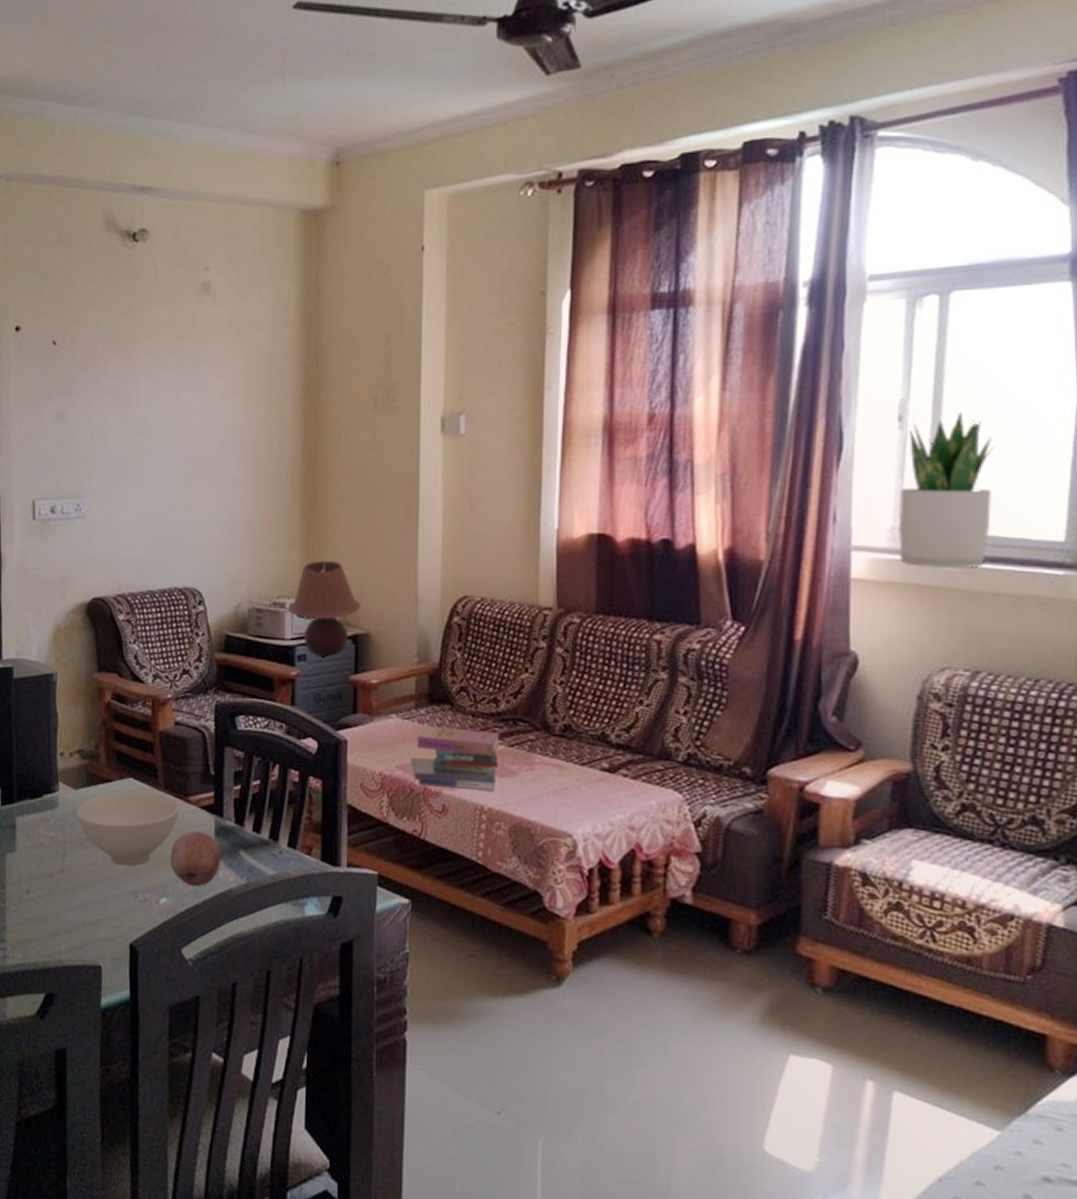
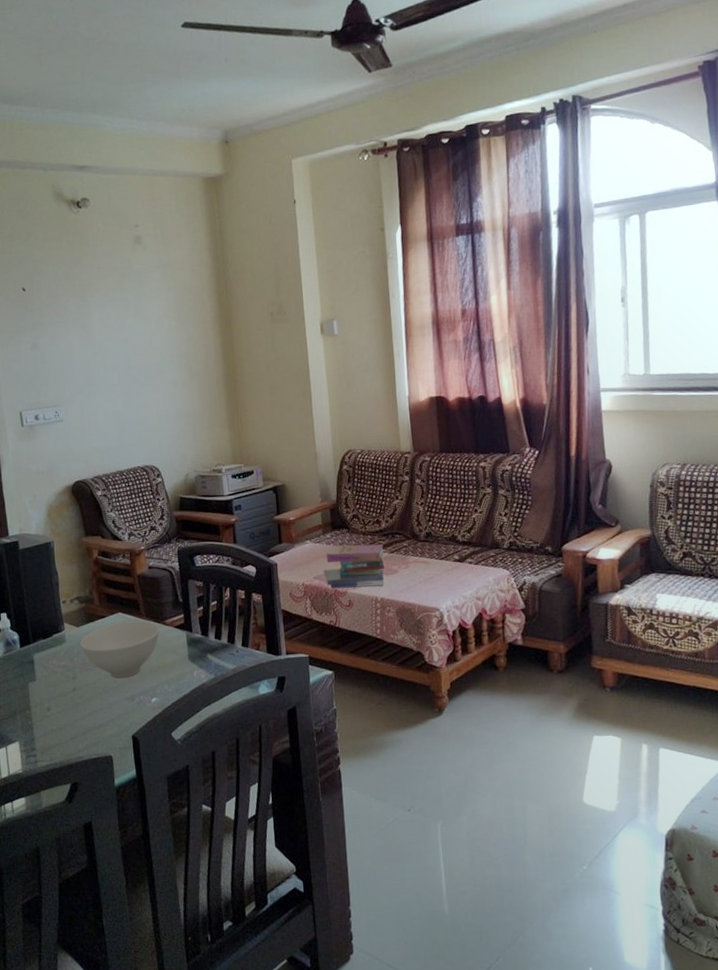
fruit: present [169,831,221,887] -> none [155,644,194,686]
table lamp: present [289,561,361,657] -> none [225,435,277,505]
planter: present [899,412,993,568] -> none [627,292,684,399]

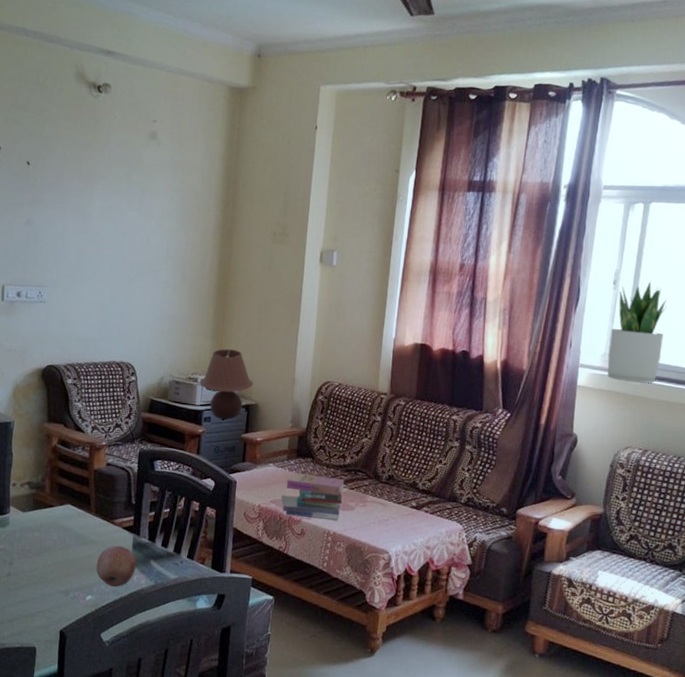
bowl: present [80,620,160,679] -> none [23,514,108,571]
fruit: none [155,644,194,686] -> present [96,545,137,587]
table lamp: none [225,435,277,505] -> present [200,349,253,420]
planter: none [627,292,684,399] -> present [607,281,667,384]

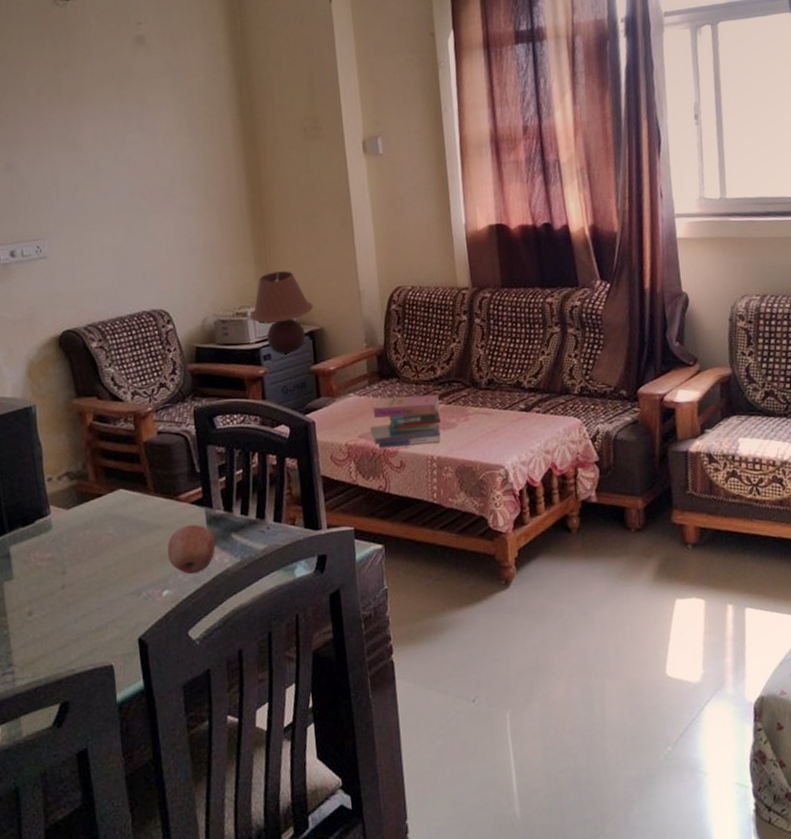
planter: present [607,281,667,384] -> none [701,109,761,225]

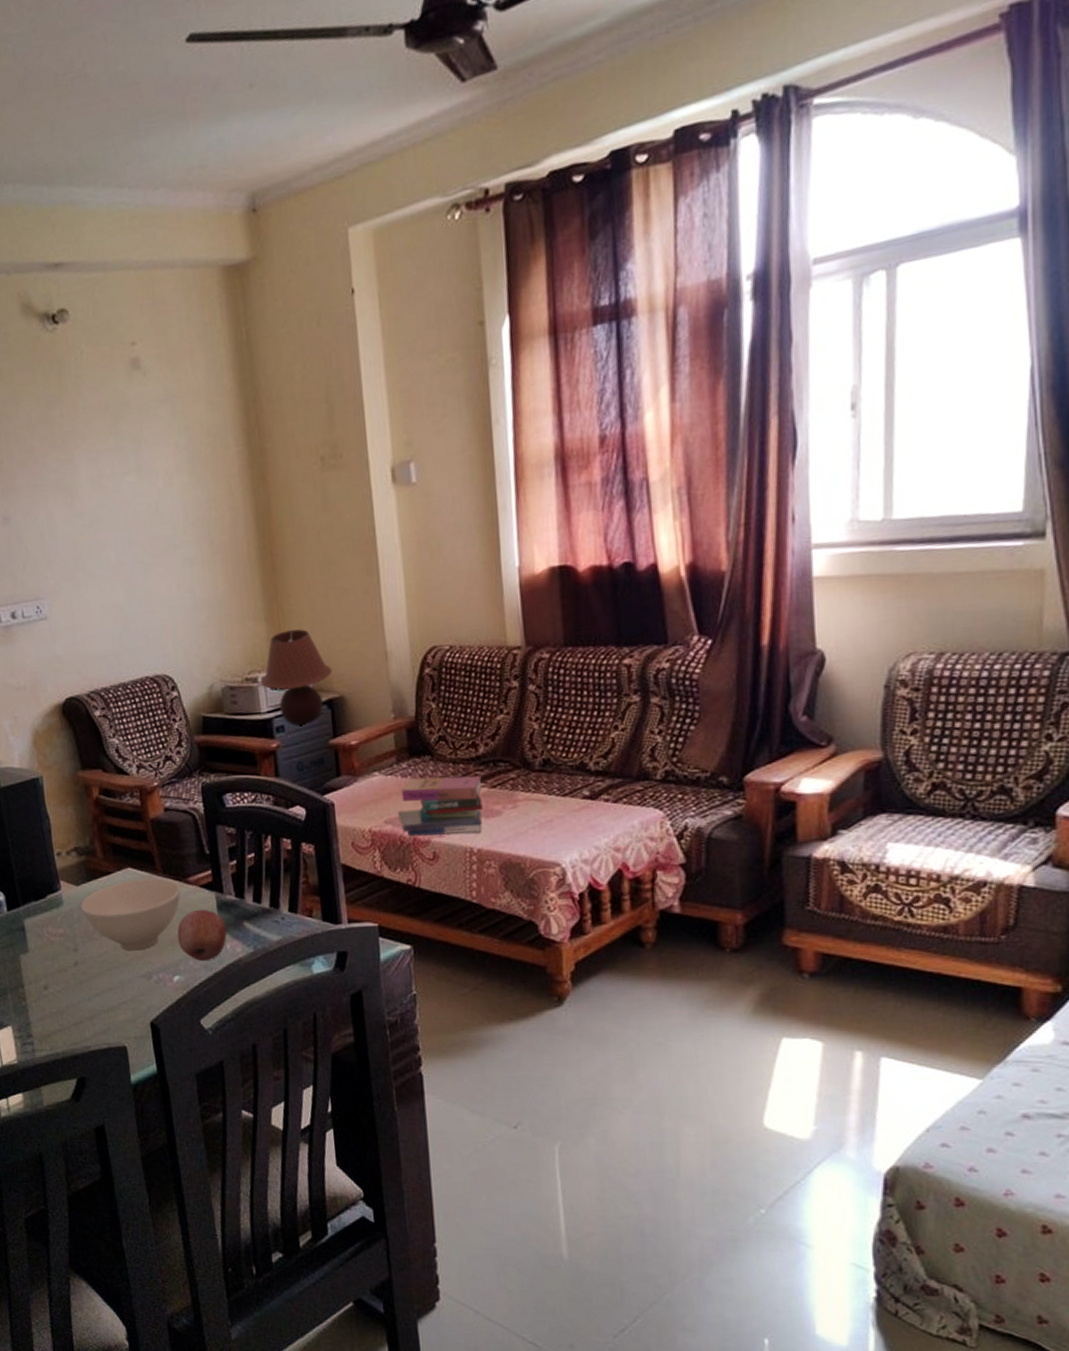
bowl: none [70,497,173,570] -> present [80,878,182,951]

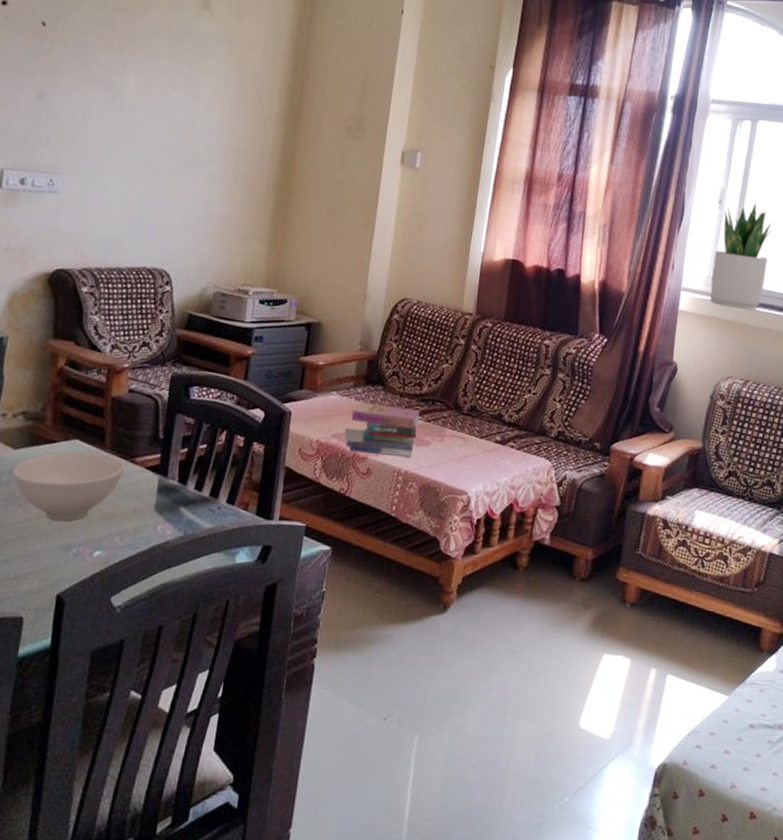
fruit: present [177,909,227,962] -> none [108,489,162,540]
table lamp: present [262,629,332,726] -> none [252,257,317,340]
planter: none [856,391,949,557] -> present [710,203,772,310]

